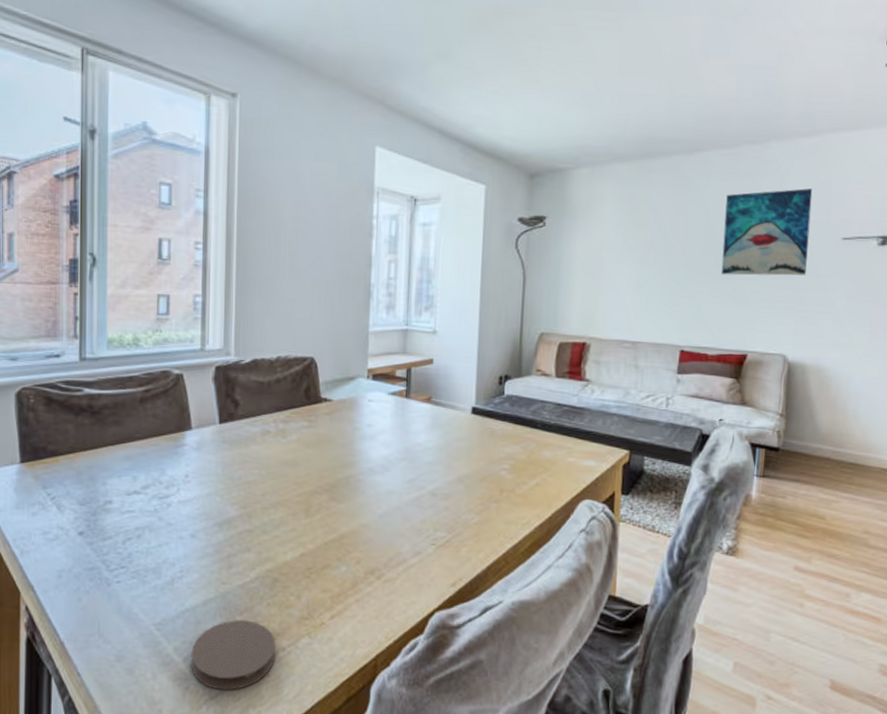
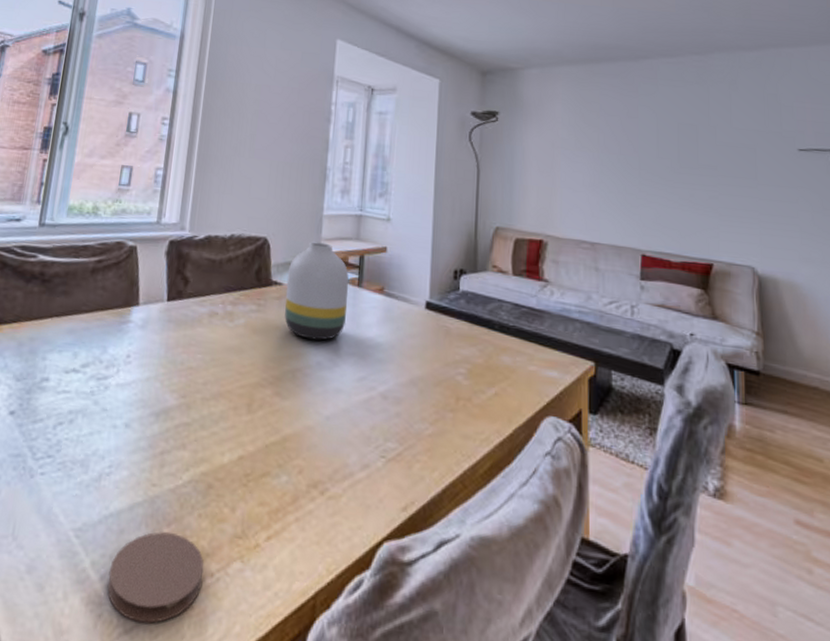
vase: none [335,358,397,449] -> present [284,242,349,341]
wall art: present [721,188,813,276] -> none [676,98,765,185]

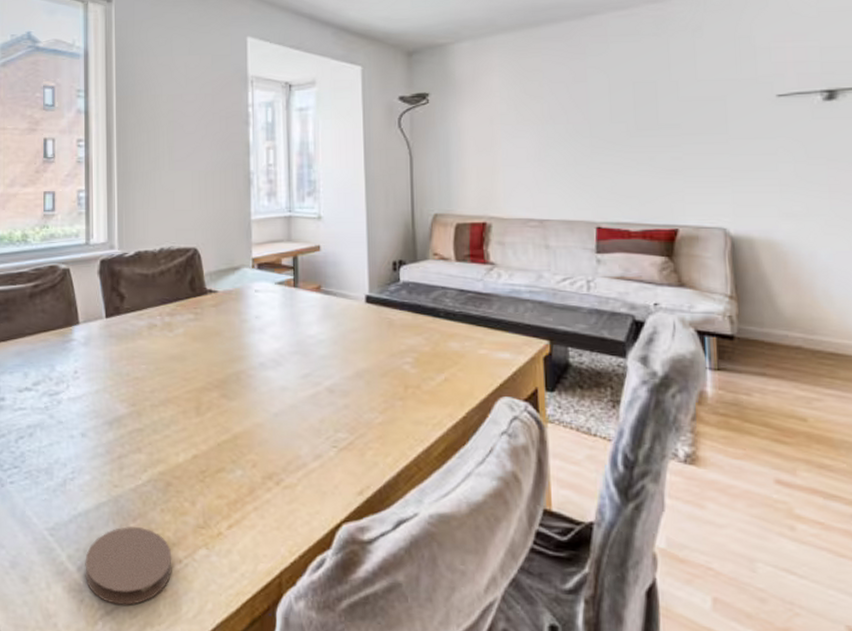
vase: present [284,242,349,341] -> none [221,247,285,342]

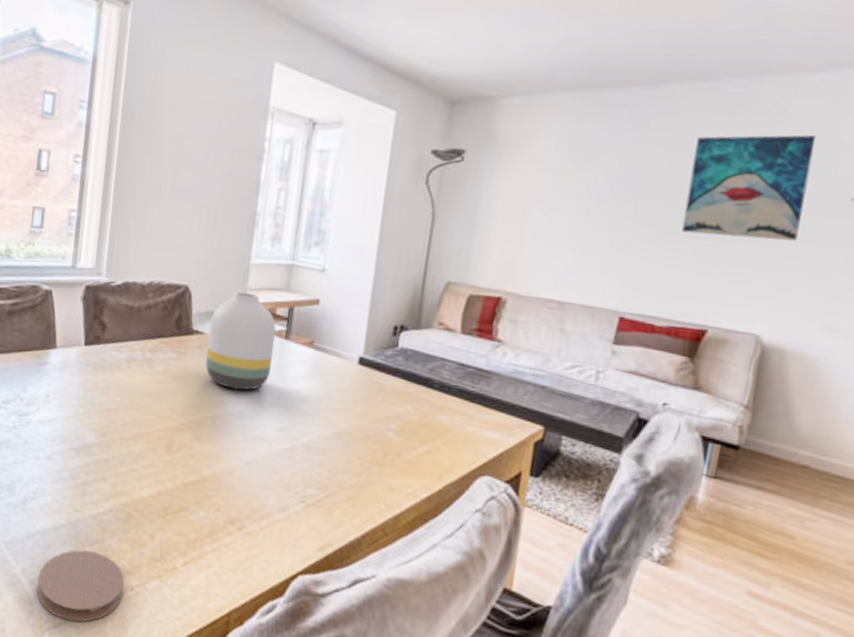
vase: none [221,247,285,342] -> present [205,291,276,391]
wall art: none [630,44,737,143] -> present [681,135,817,241]

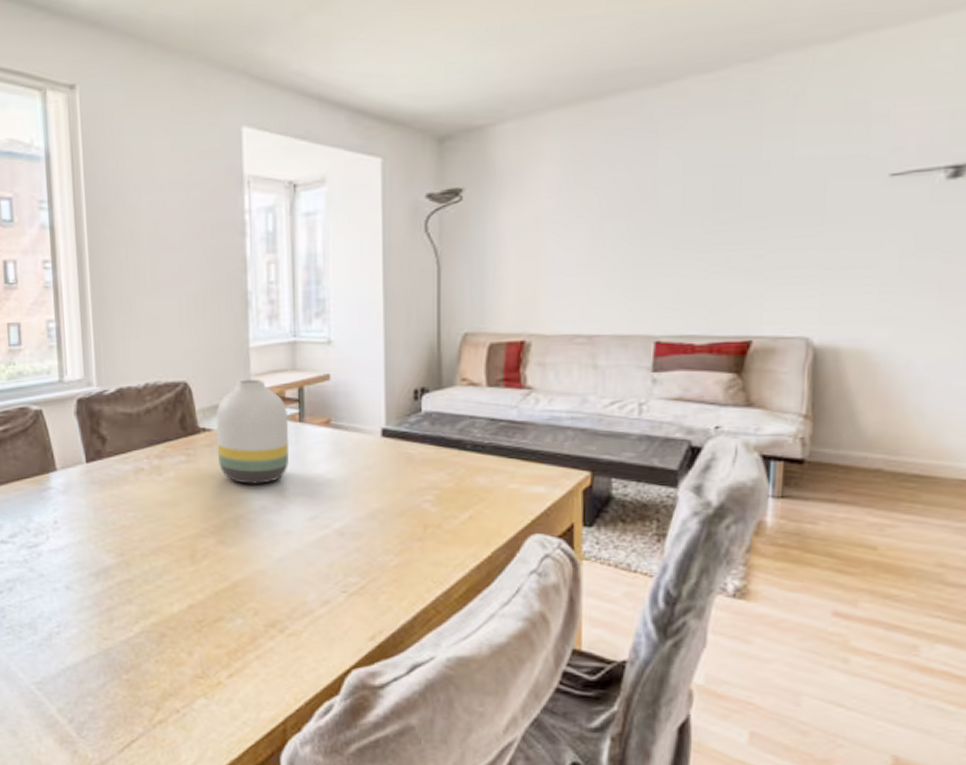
coaster: present [36,550,125,622] -> none [76,679,169,755]
wall art: present [681,135,817,241] -> none [708,112,842,240]

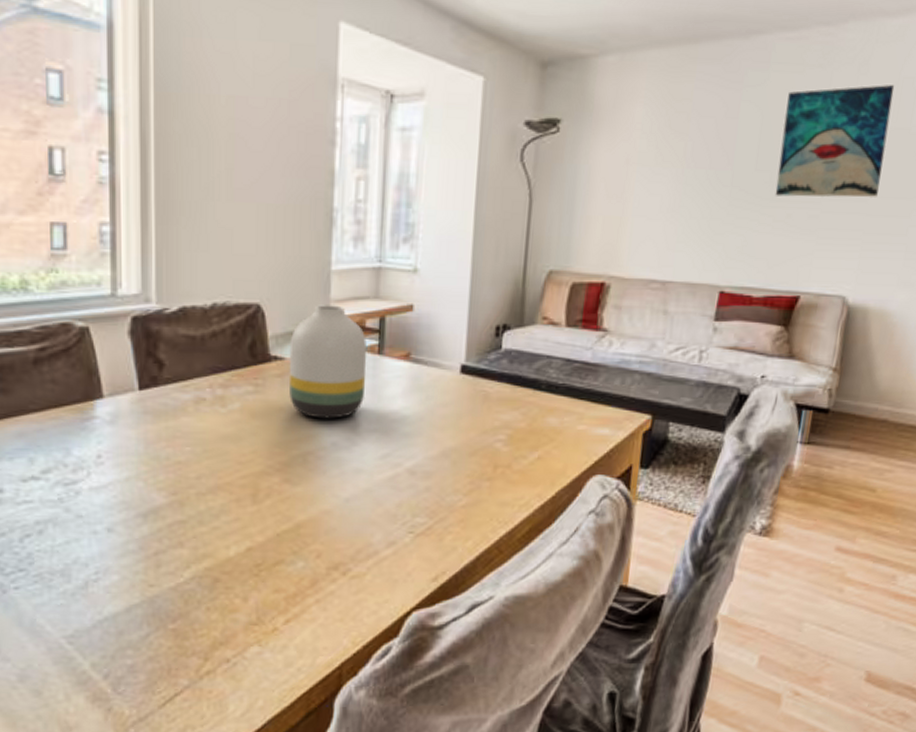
wall art: none [708,112,842,240] -> present [775,85,895,198]

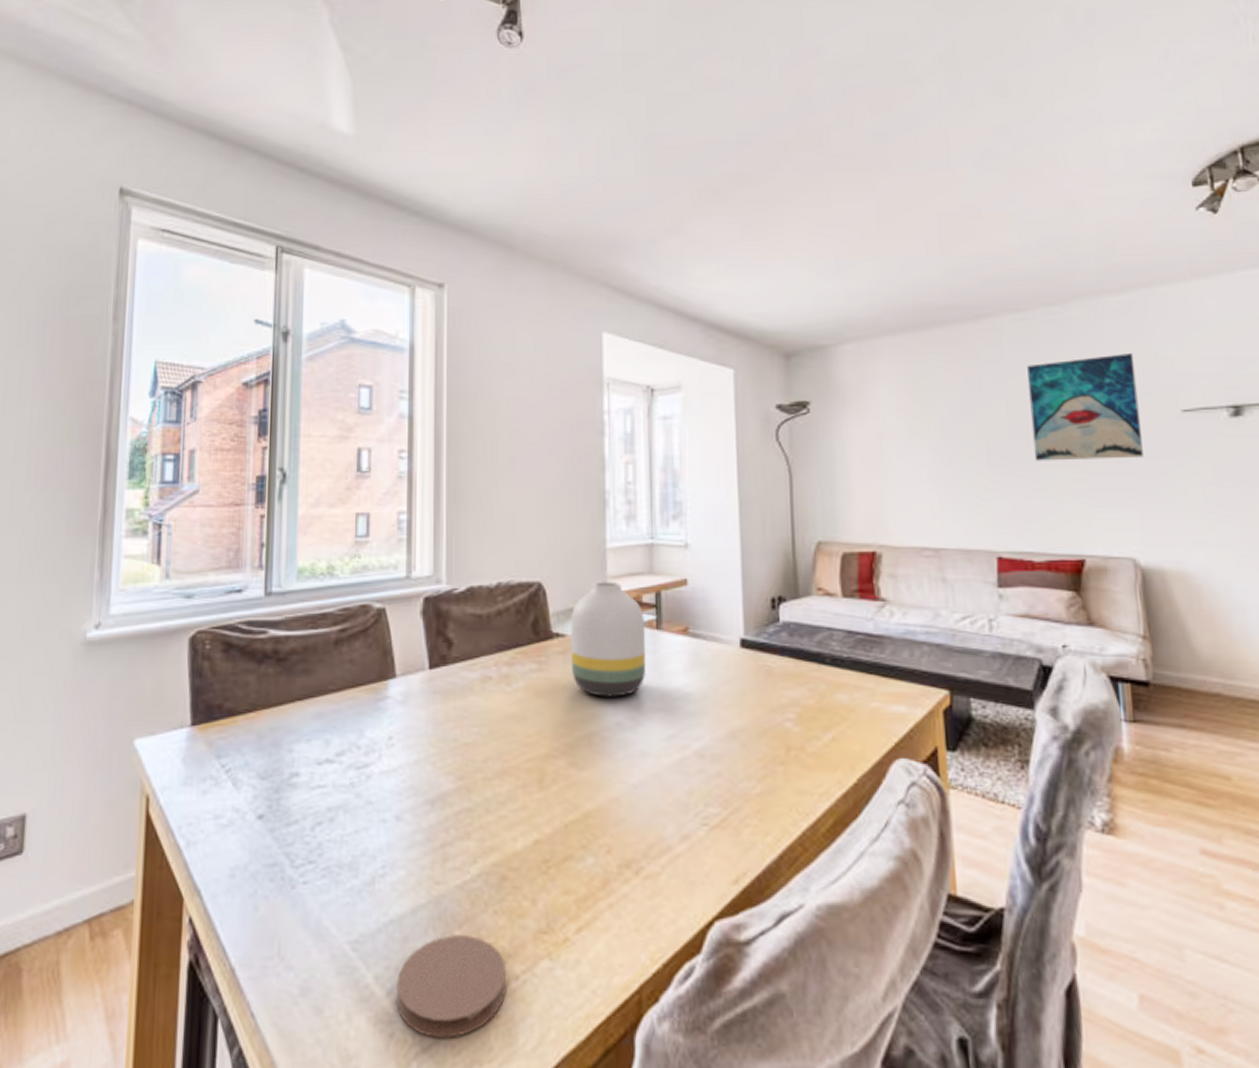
coaster: none [113,628,218,710] -> present [396,935,507,1038]

